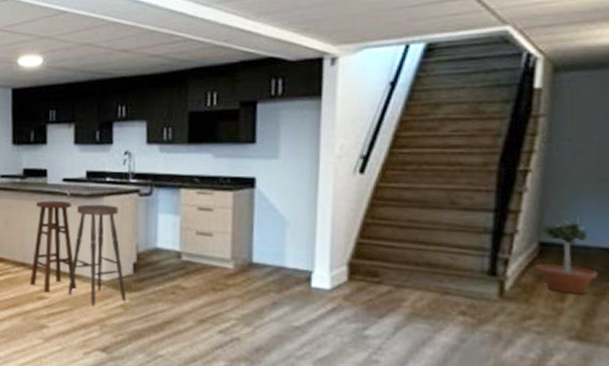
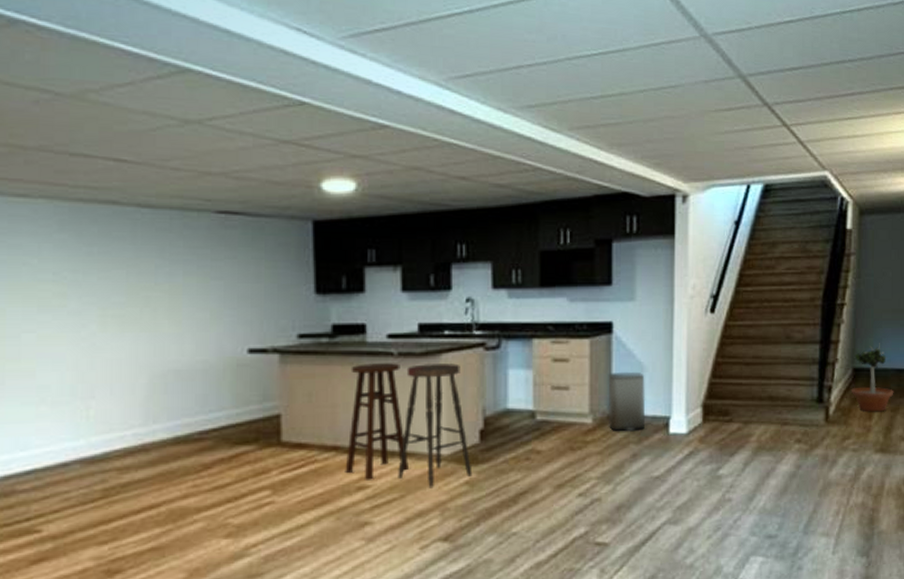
pedal bin: none [248,224,288,282] -> present [607,371,646,432]

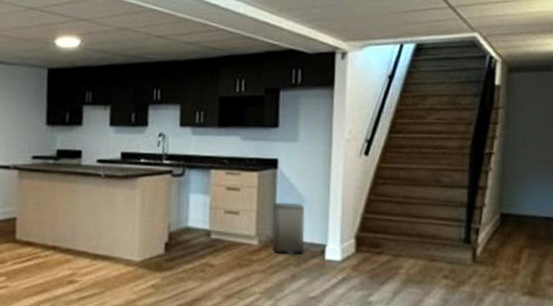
bar stool: present [345,363,409,480] -> none [60,182,108,276]
bar stool: present [398,363,473,489] -> none [99,185,158,288]
potted tree: present [851,343,894,412] -> none [498,191,543,257]

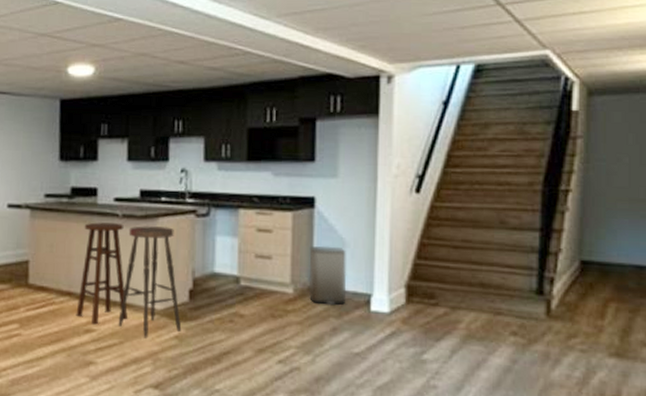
bar stool: none [60,182,108,276] -> present [76,222,128,325]
bar stool: none [99,185,158,288] -> present [118,226,182,339]

